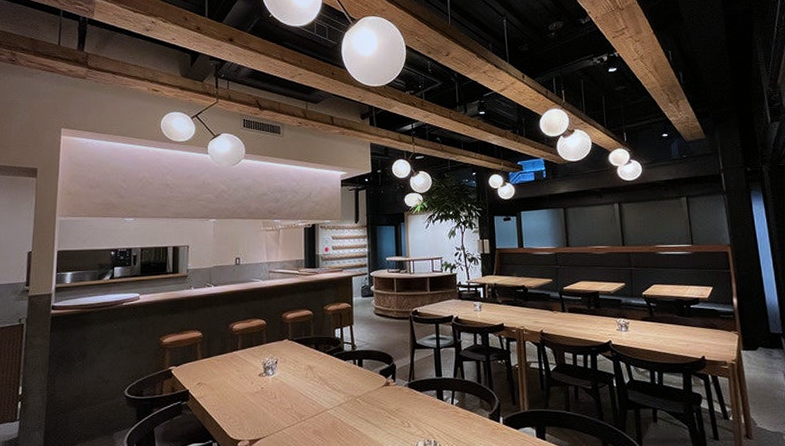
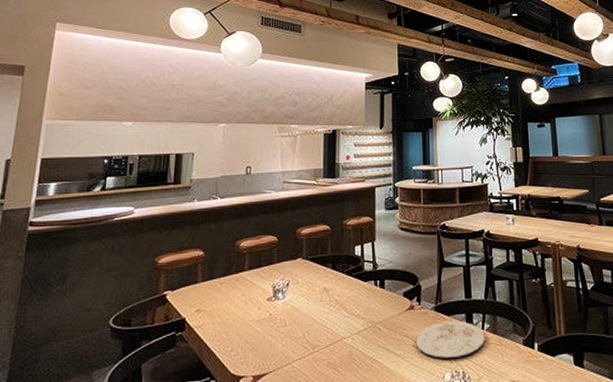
plate: none [392,396,454,429] -> present [416,320,485,358]

